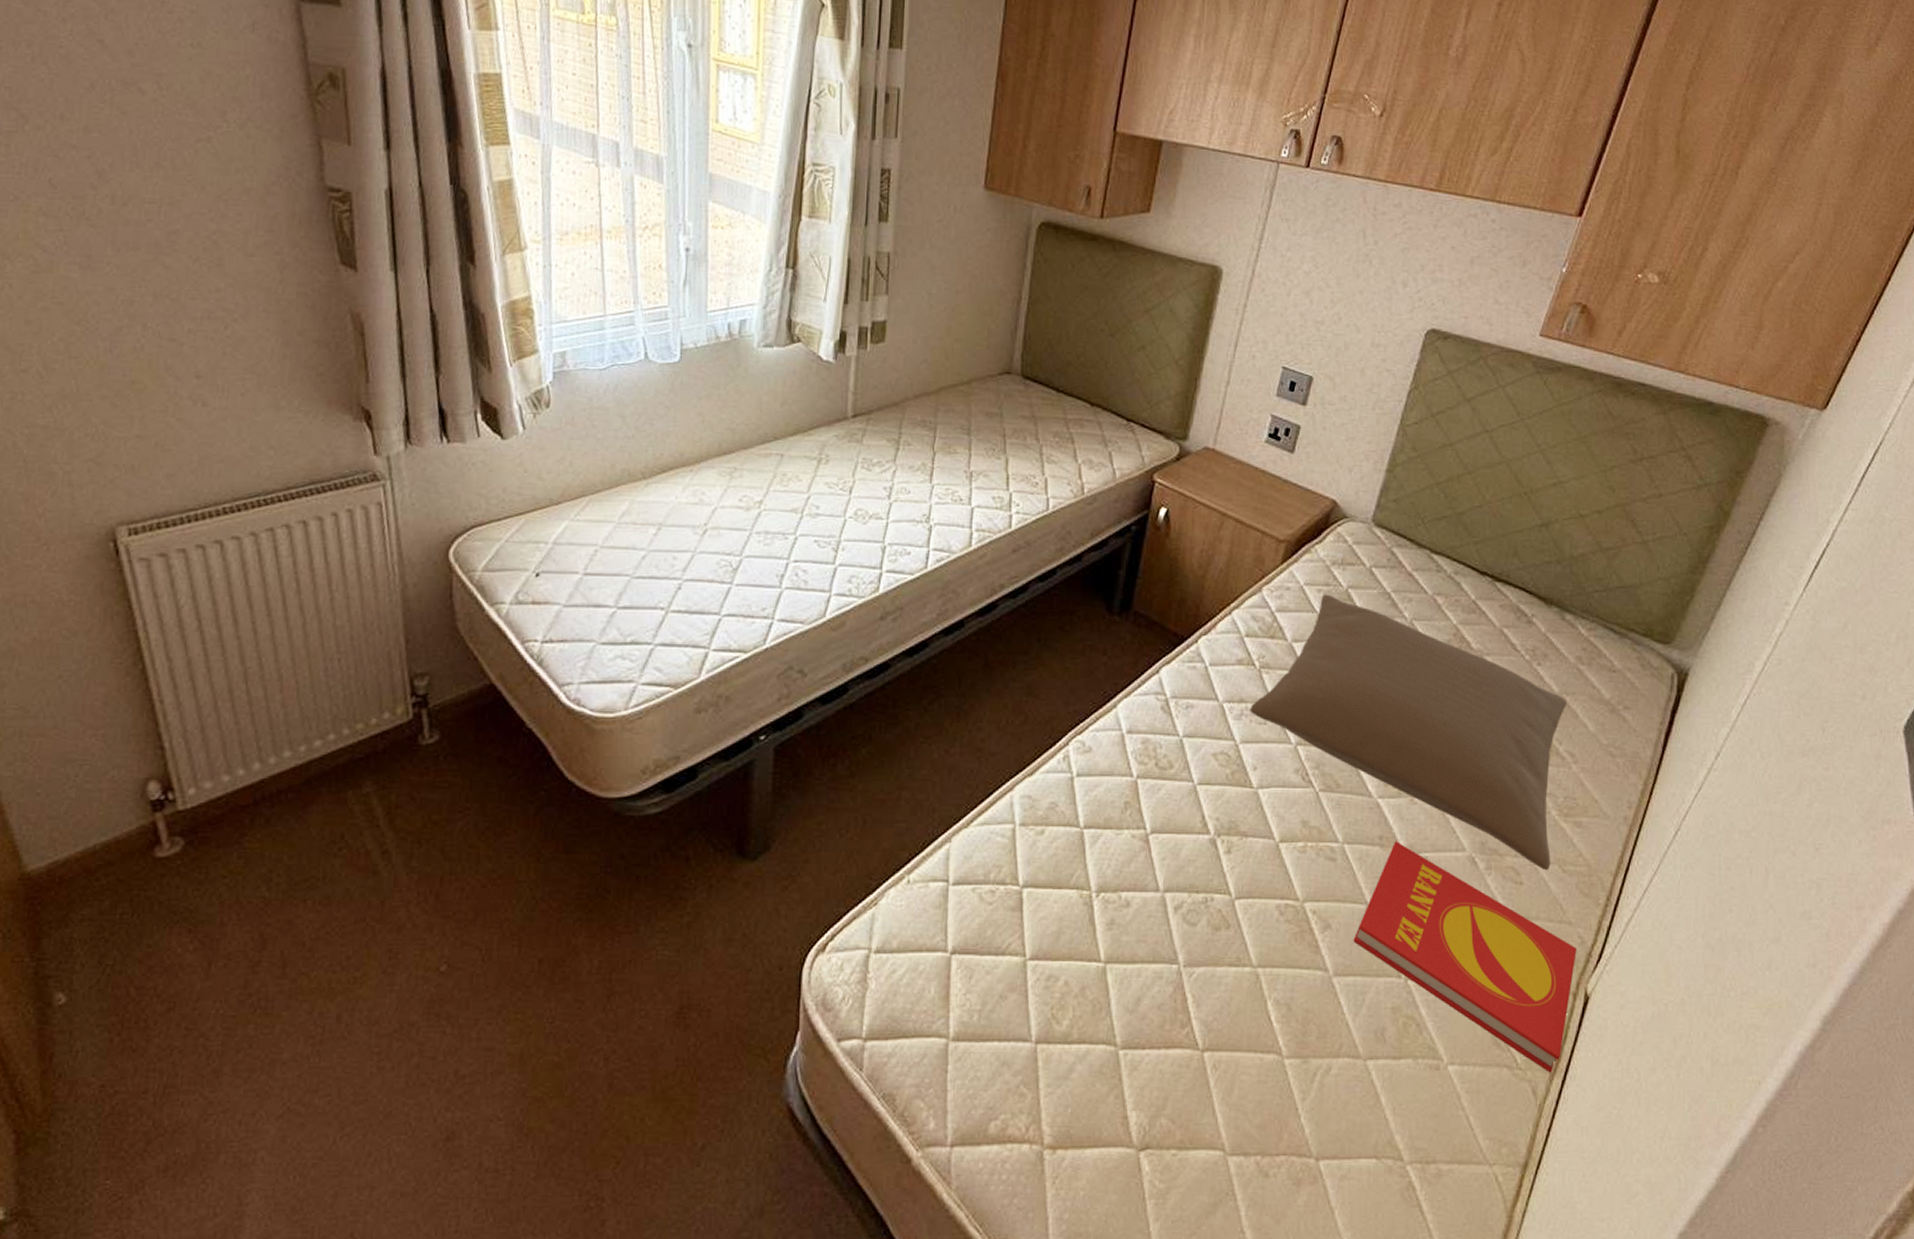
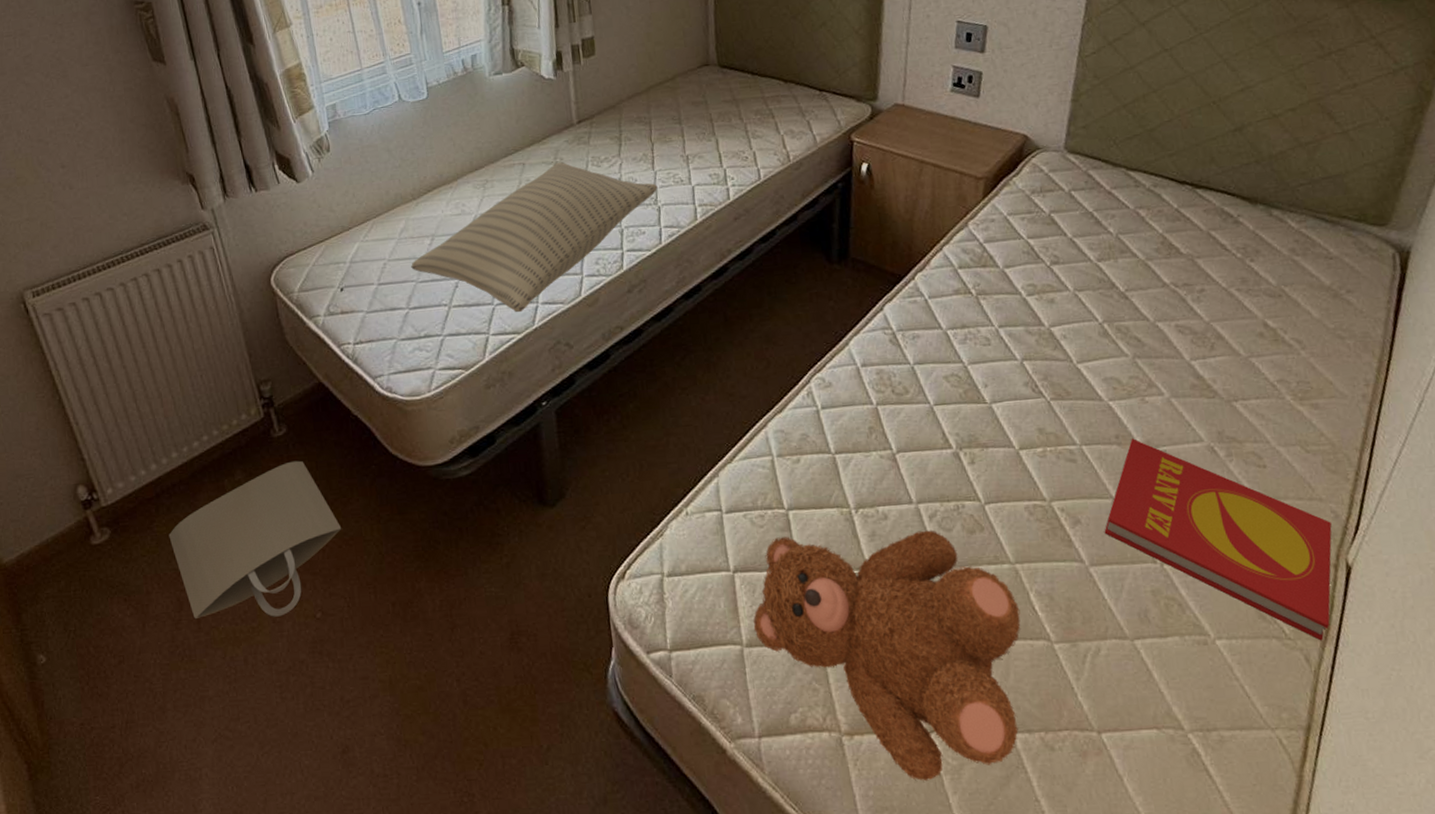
tote bag: none [262,776,490,966] -> present [168,460,342,620]
pillow: none [628,459,933,628] -> present [411,162,658,313]
teddy bear: none [964,917,1255,1206] -> present [753,530,1021,782]
pillow: present [1250,594,1567,871] -> none [973,220,1293,453]

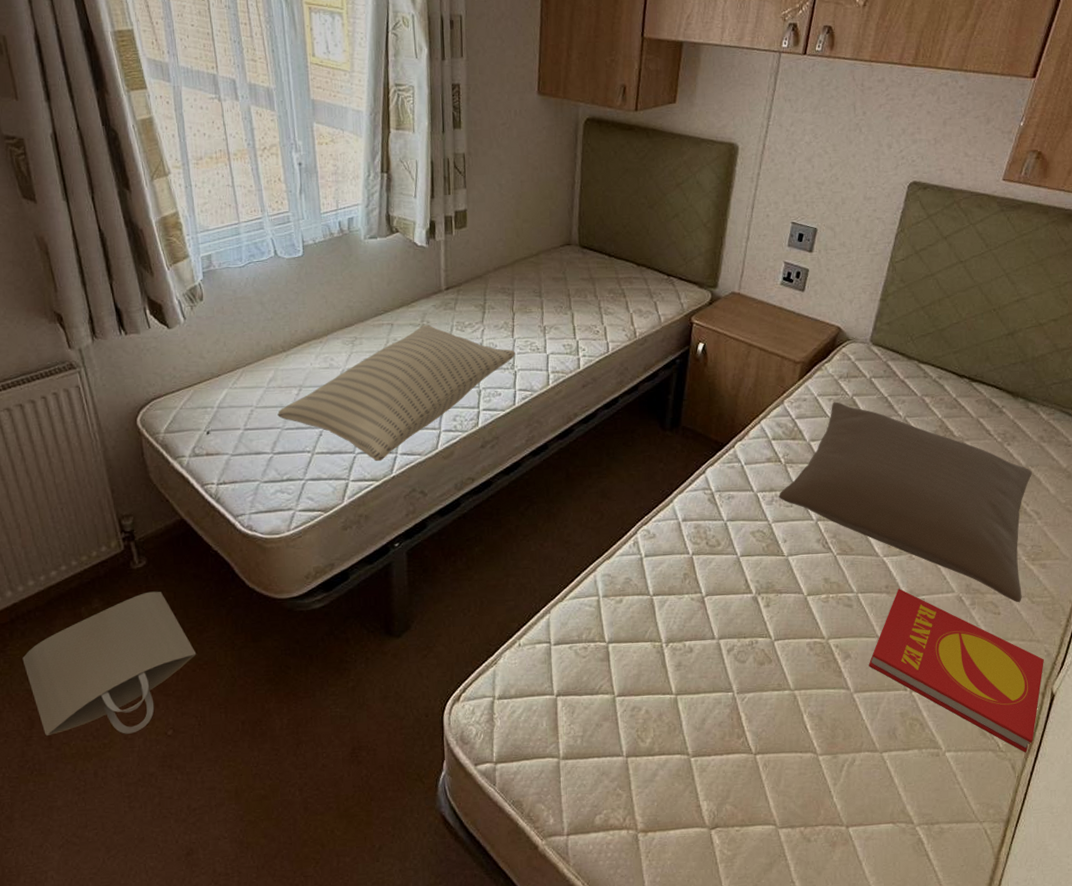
teddy bear: present [753,530,1021,782] -> none [570,661,795,869]
pillow: none [973,220,1293,453] -> present [779,402,1032,603]

